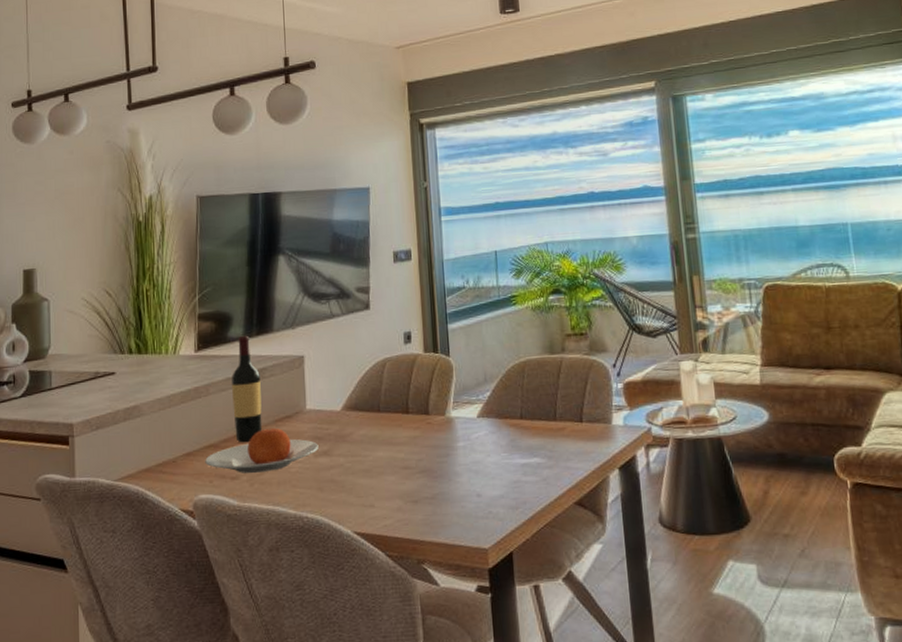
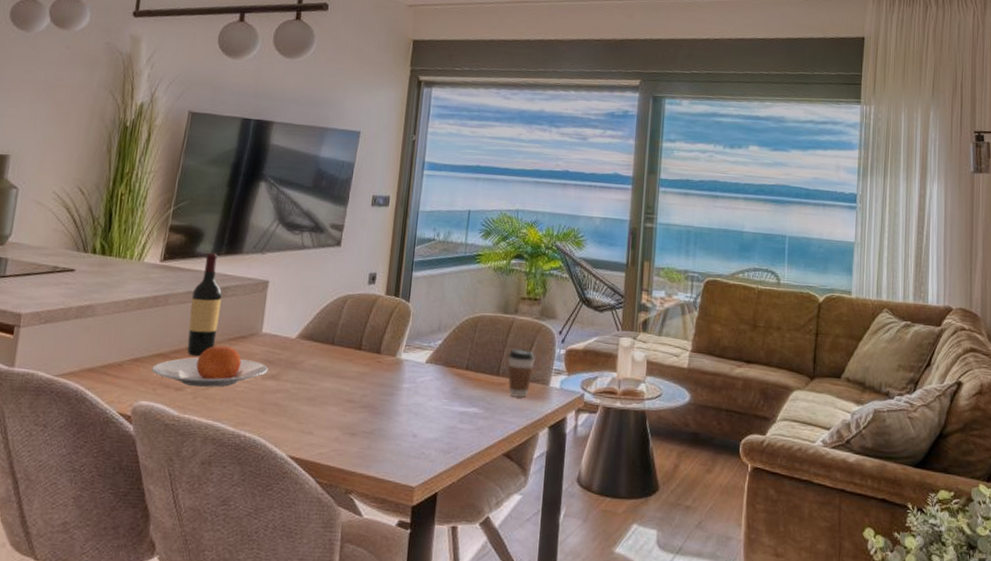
coffee cup: none [563,388,592,442] -> present [507,348,535,398]

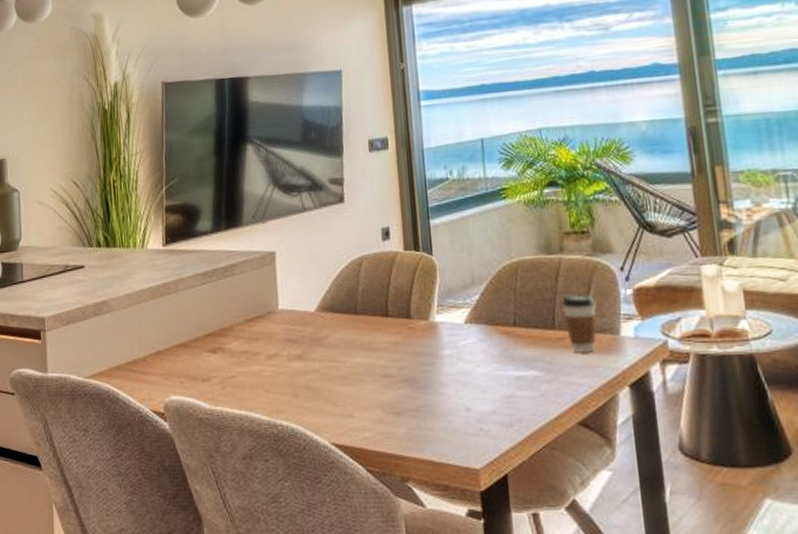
plate: present [151,345,268,387] -> none [175,328,292,375]
wine bottle: present [186,252,222,357] -> none [200,229,233,343]

